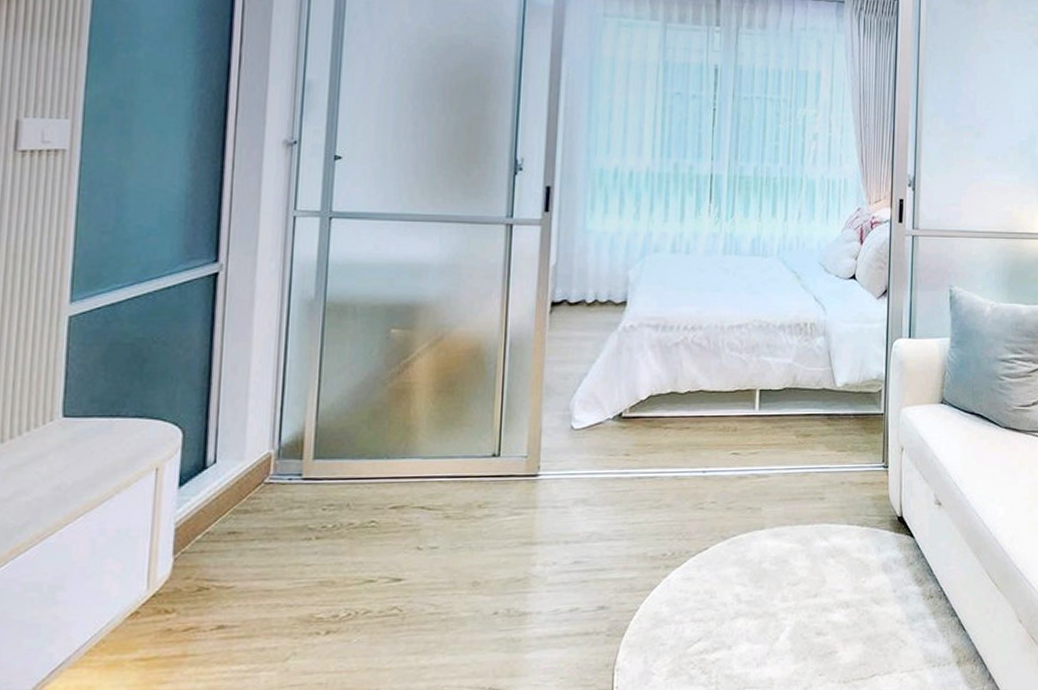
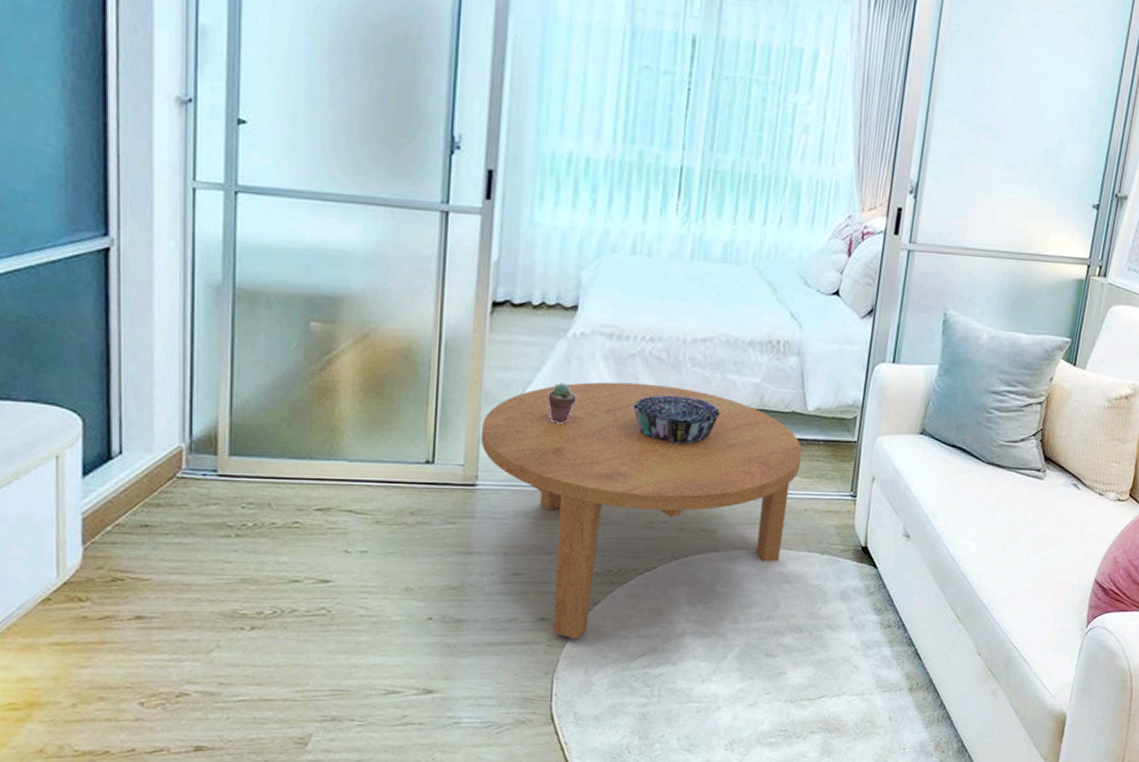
coffee table: none [543,369,835,628] -> present [481,381,802,640]
potted succulent: none [600,373,629,412] -> present [546,383,578,424]
decorative bowl: none [678,379,758,425] -> present [632,395,720,444]

